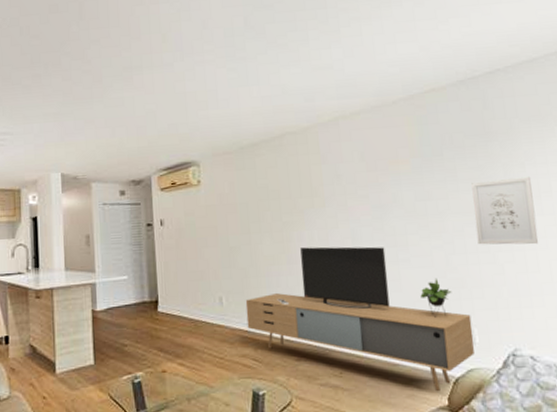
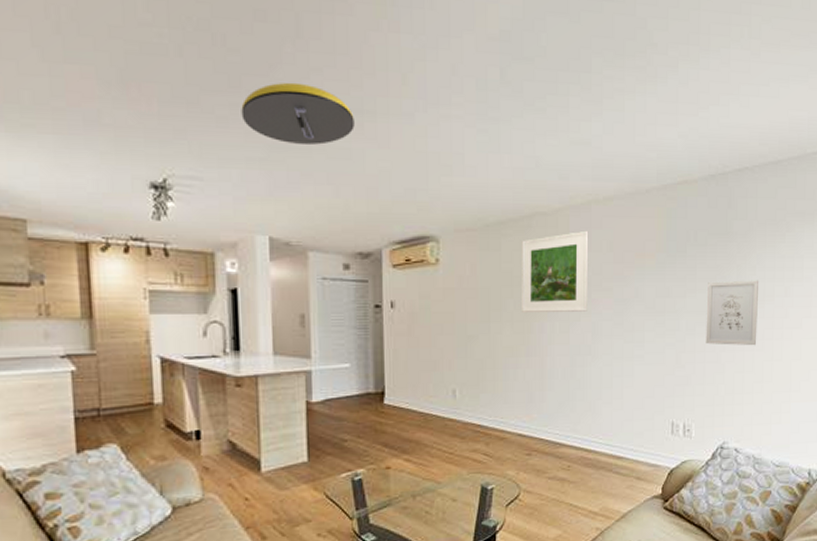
ceiling light: none [40,53,126,99] -> present [241,82,355,145]
media console: present [245,246,475,392] -> none [480,339,691,482]
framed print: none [274,144,345,223] -> present [521,230,589,312]

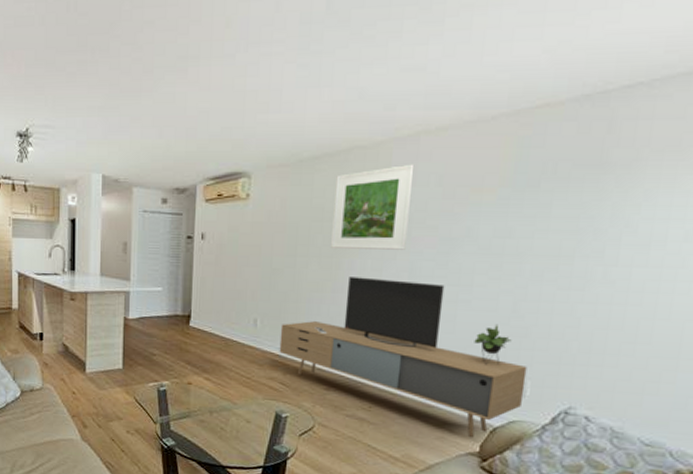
ceiling light: present [241,82,355,145] -> none [86,36,180,92]
media console: none [480,339,691,482] -> present [279,277,528,438]
wall art: present [706,280,759,346] -> none [556,220,645,300]

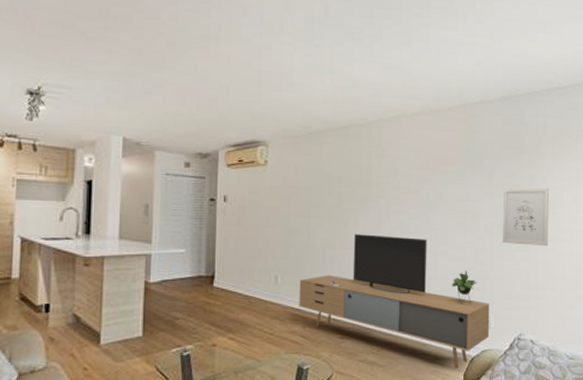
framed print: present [331,164,415,250] -> none [339,140,398,211]
wall art: none [556,220,645,300] -> present [502,188,550,247]

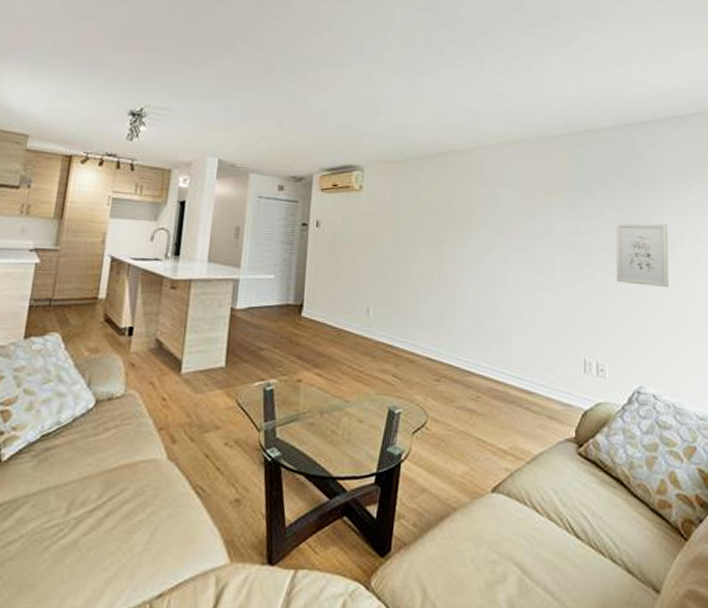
media console: present [299,234,490,369] -> none [391,266,605,424]

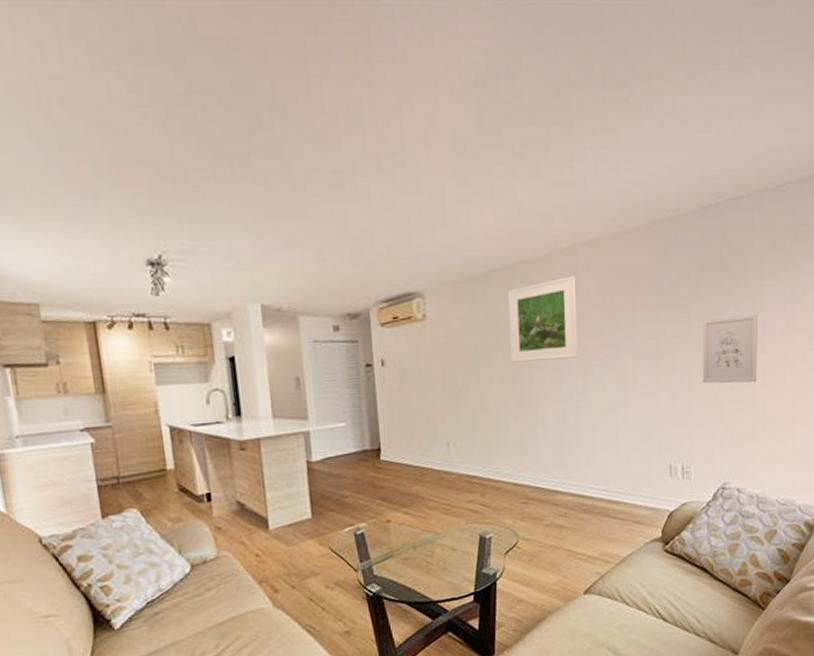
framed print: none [436,168,500,242] -> present [507,275,578,362]

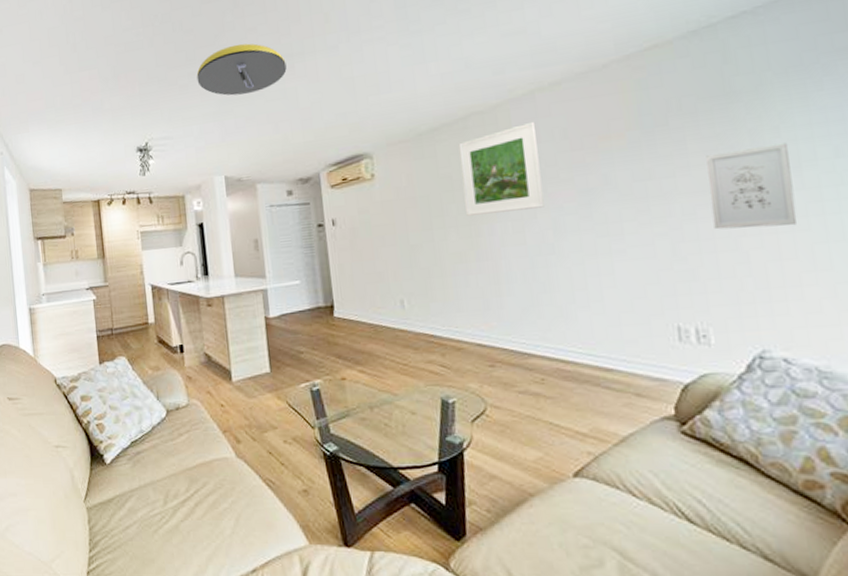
ceiling light: none [225,149,335,211] -> present [196,43,287,96]

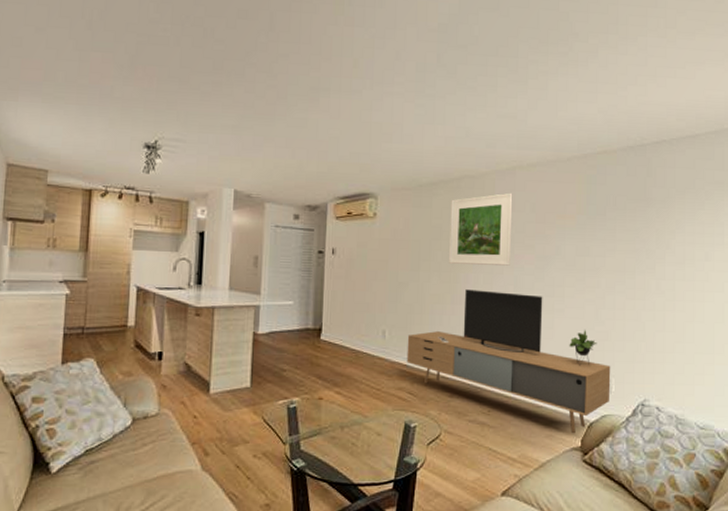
ceiling light: present [196,43,287,96] -> none [221,65,312,115]
media console: none [429,237,710,400] -> present [406,289,611,434]
wall art: present [706,143,797,230] -> none [625,243,679,307]

